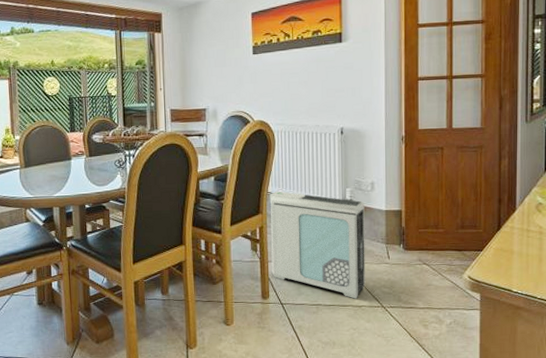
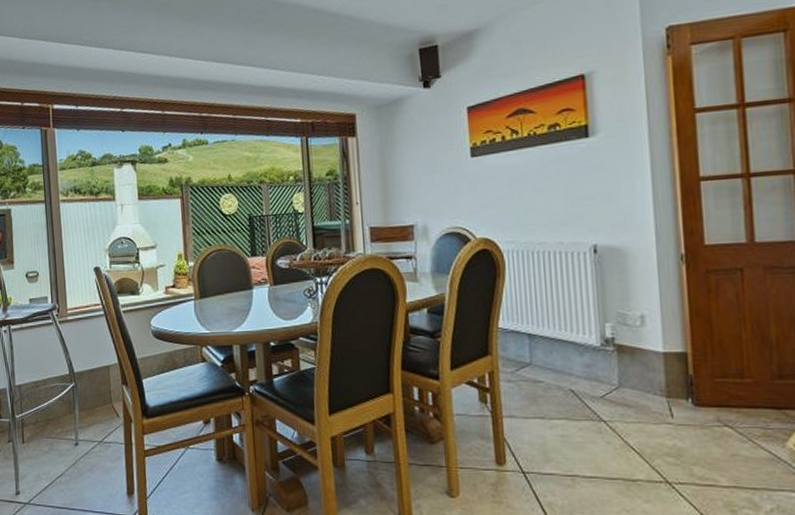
air purifier: present [269,190,366,299] -> none [500,326,641,470]

